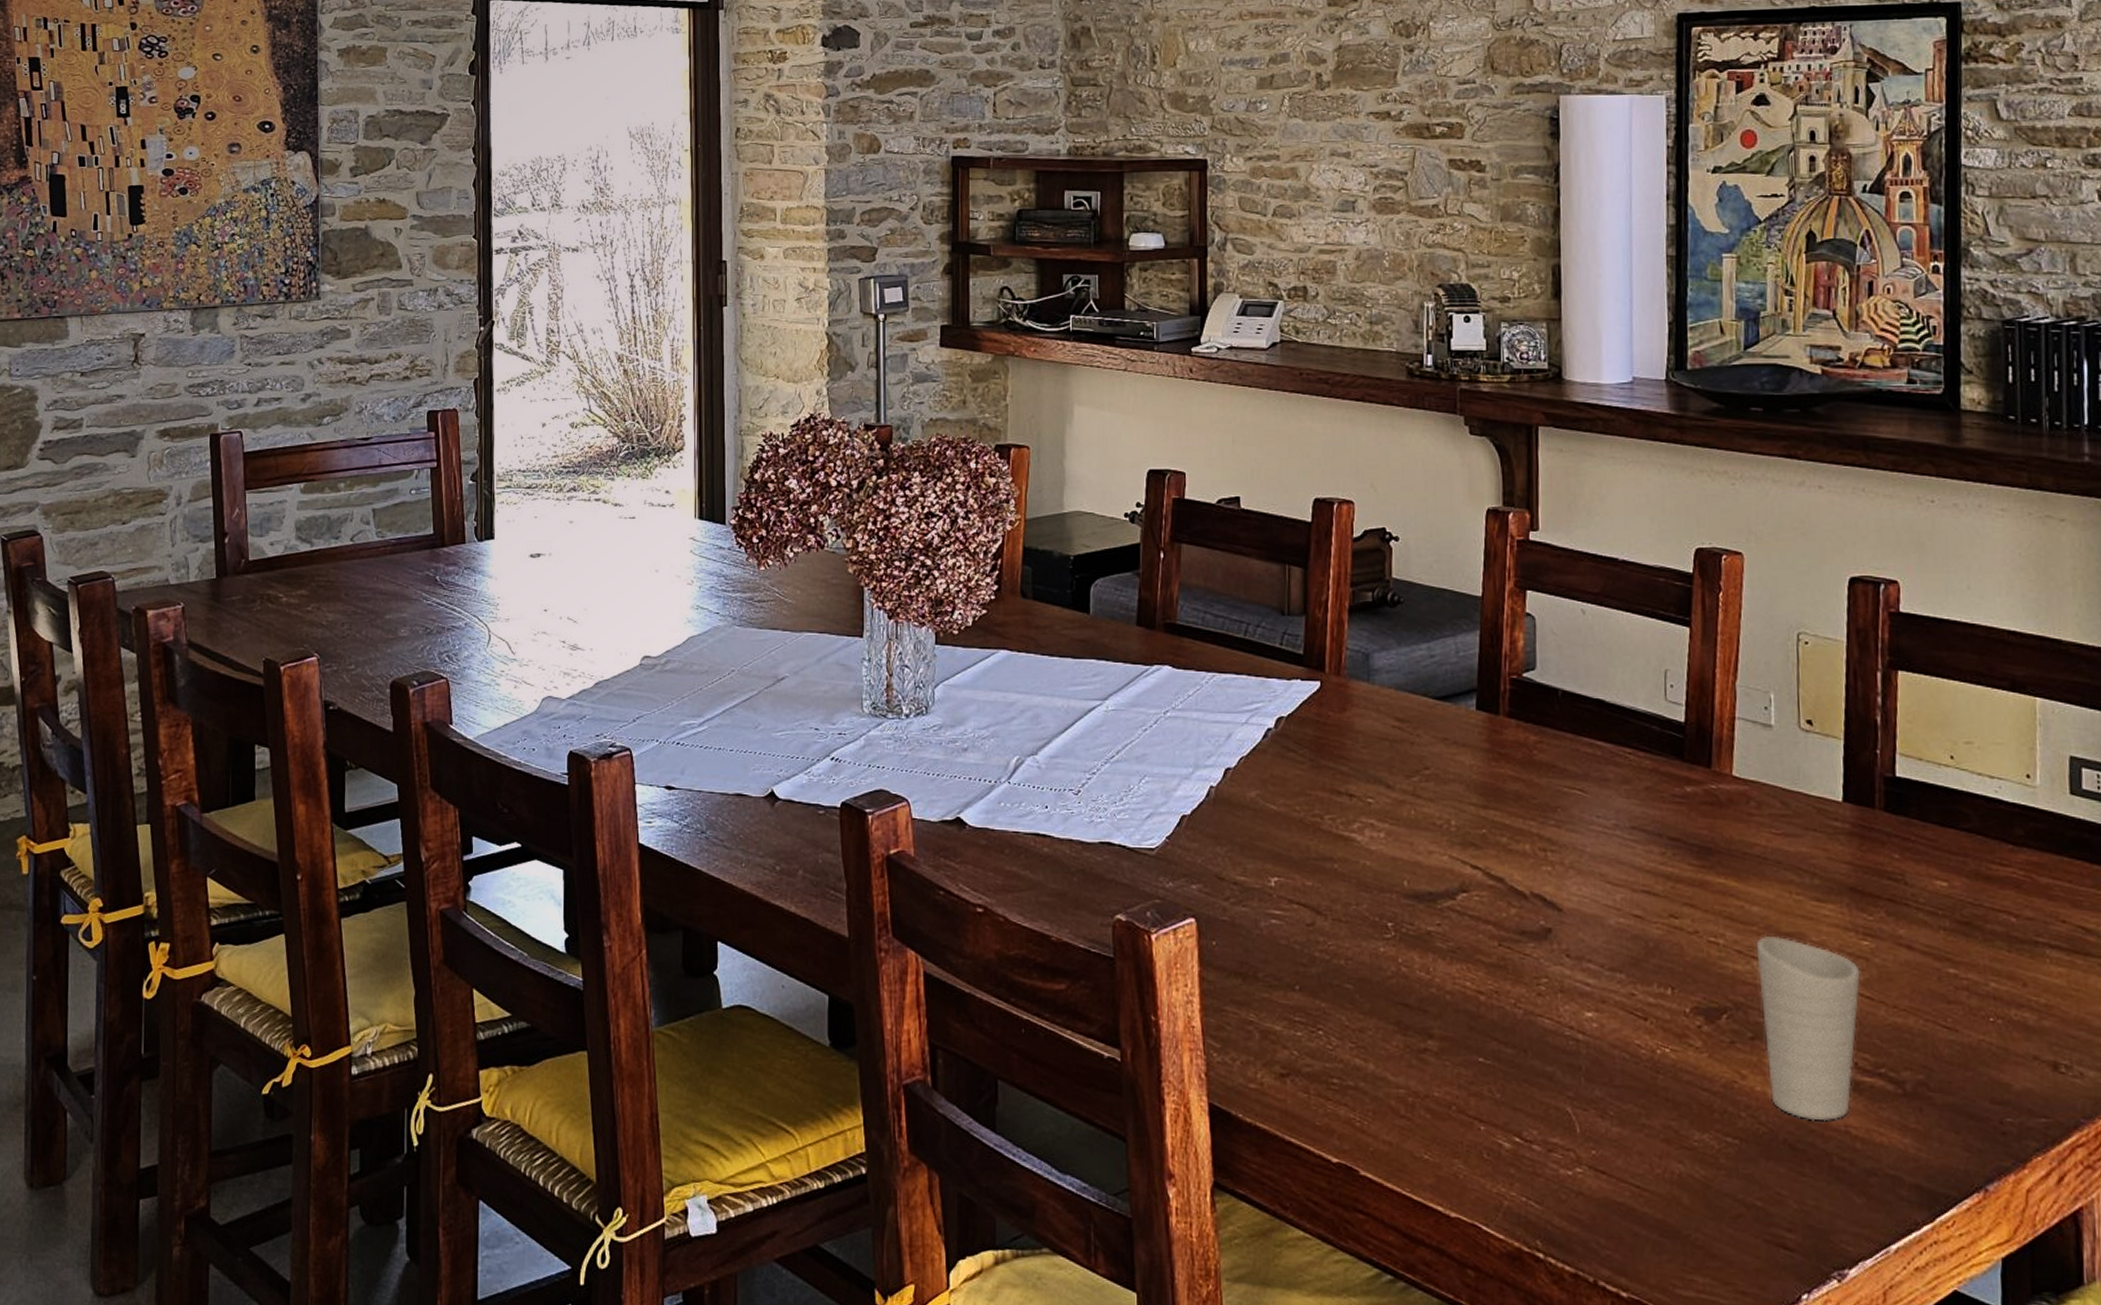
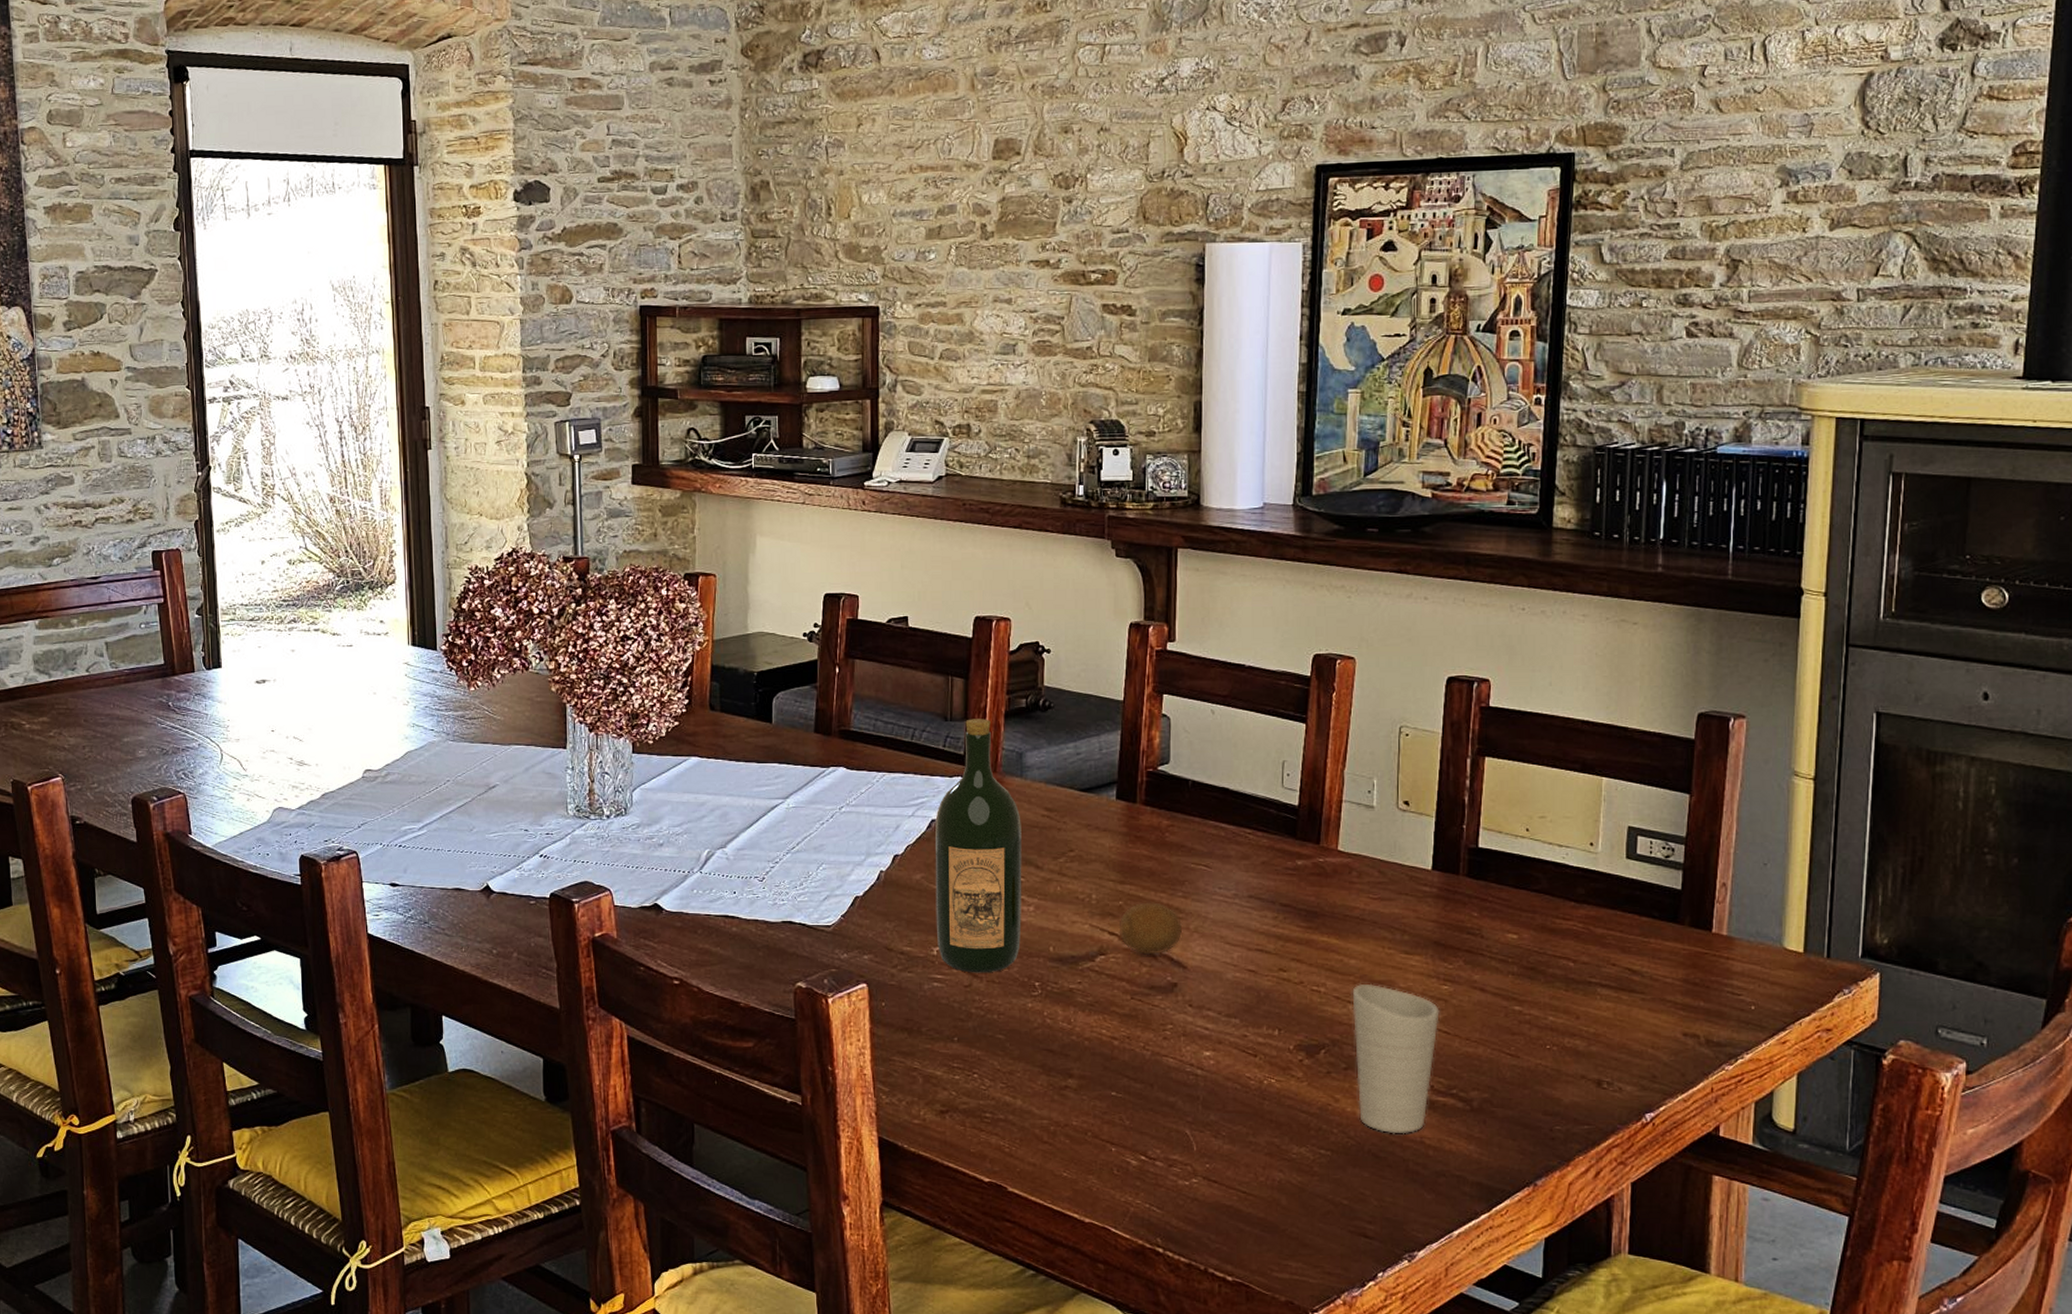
wine bottle: none [1271,613,1371,910] -> present [934,719,1022,973]
fruit: none [1482,831,1556,894] -> present [1118,902,1183,955]

